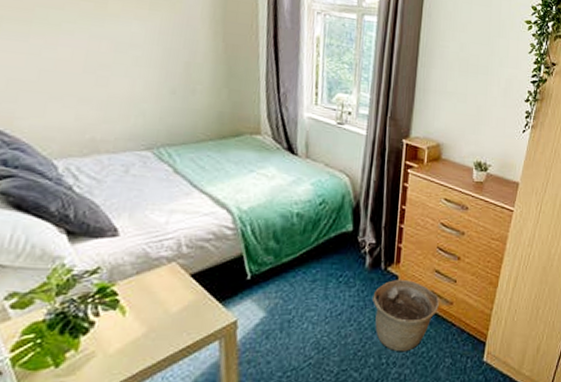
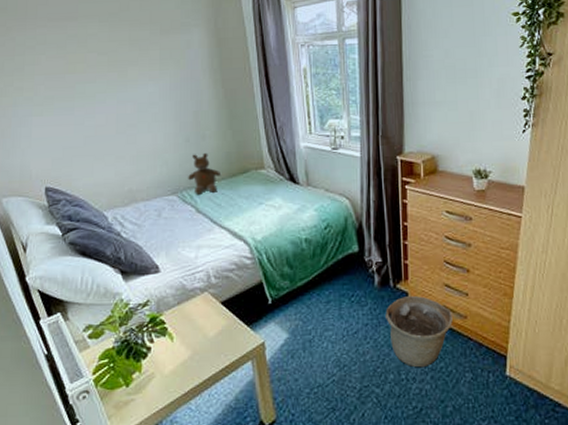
stuffed bear: none [168,108,210,153] -> present [188,152,222,194]

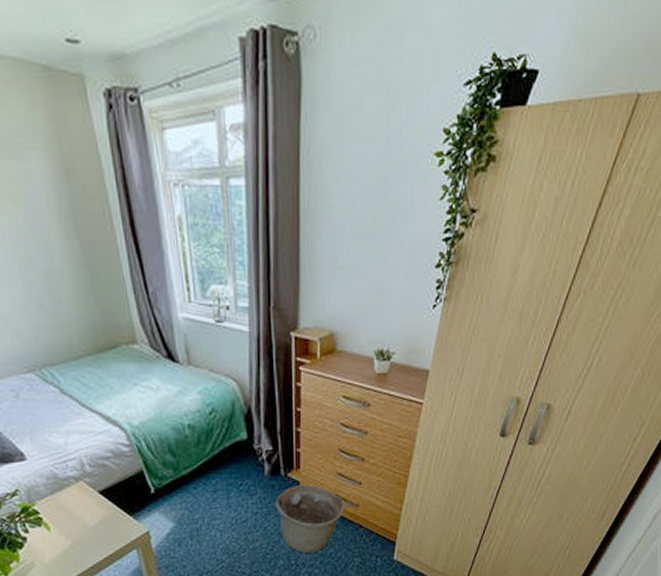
stuffed bear: present [188,152,222,194] -> none [46,322,86,373]

